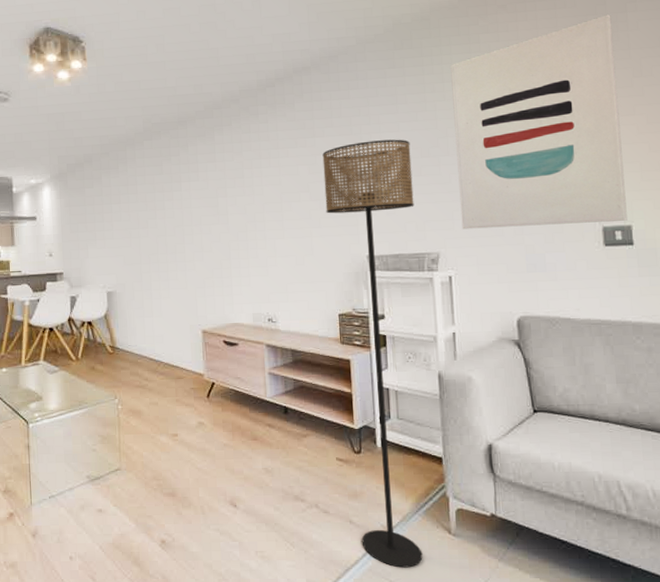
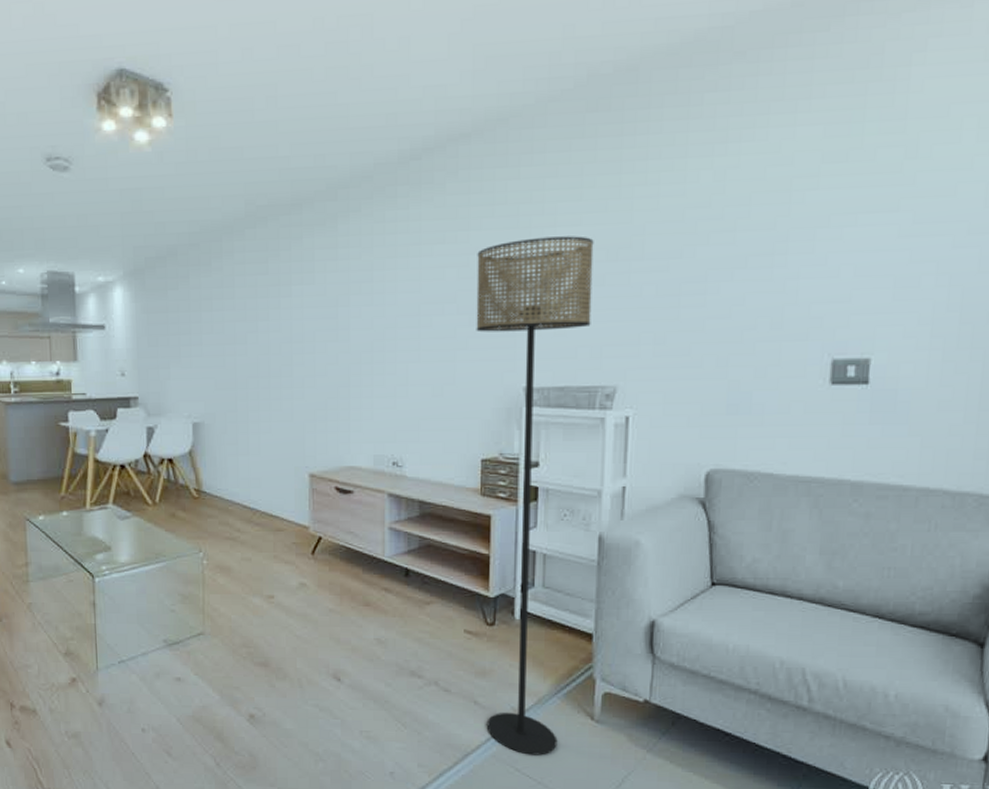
wall art: present [450,14,628,229] -> none [649,68,888,357]

